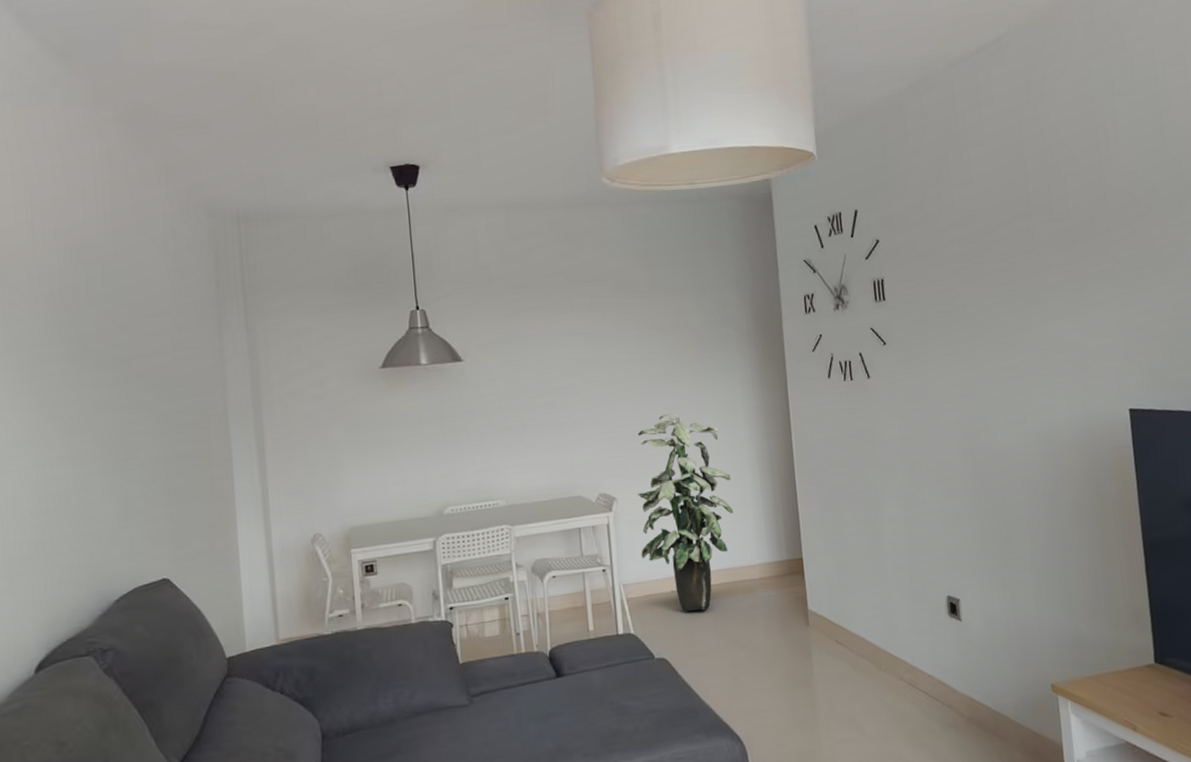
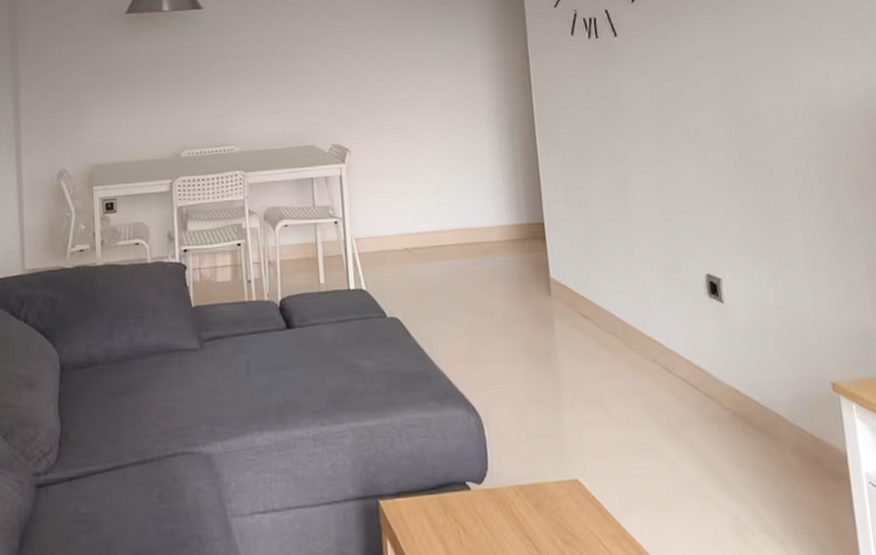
indoor plant: present [637,413,734,611] -> none [370,66,470,271]

